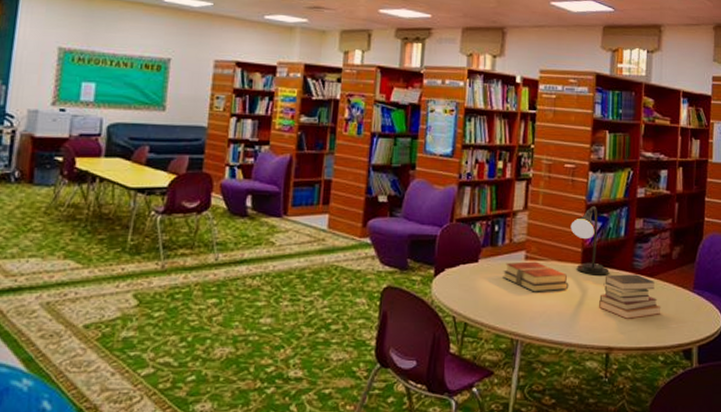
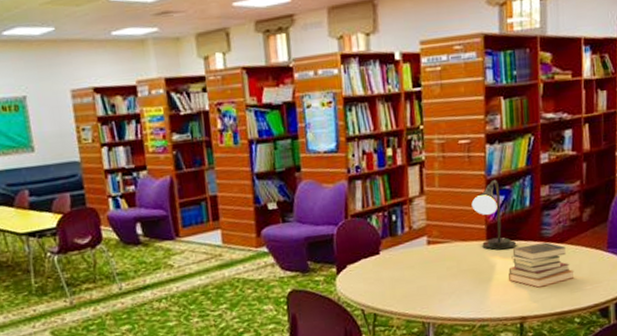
books: present [503,261,569,292] -> none [406,245,476,276]

